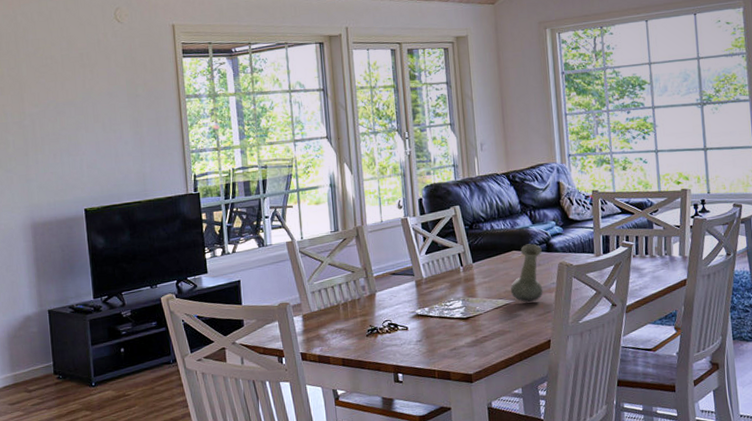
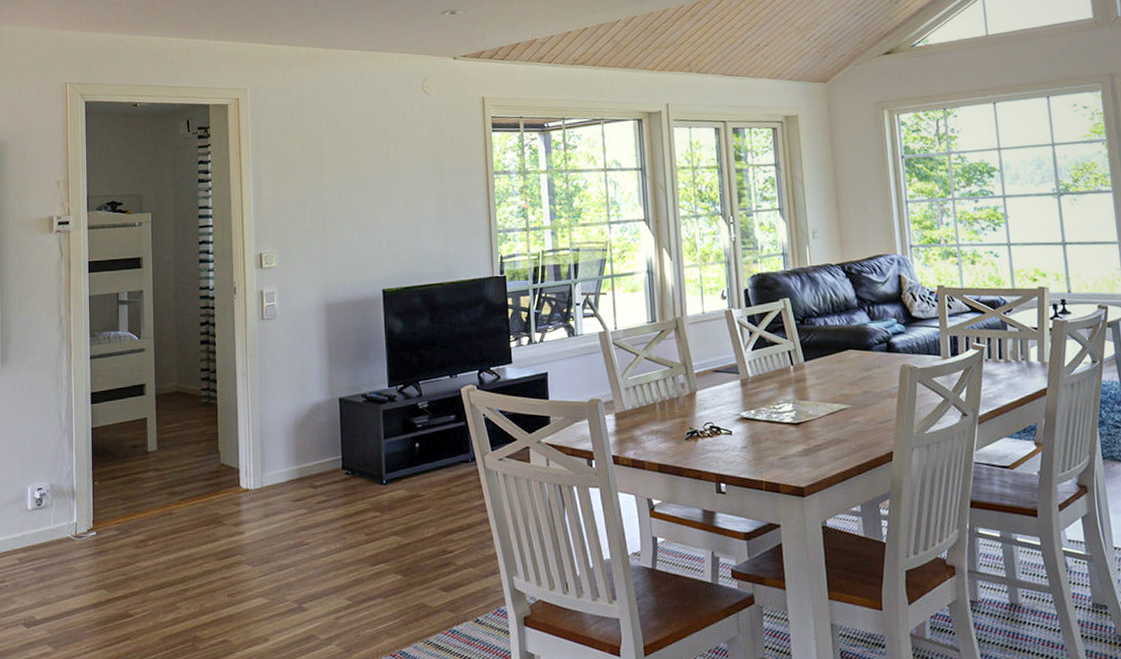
vase: present [510,244,543,303] -> none [846,342,884,409]

